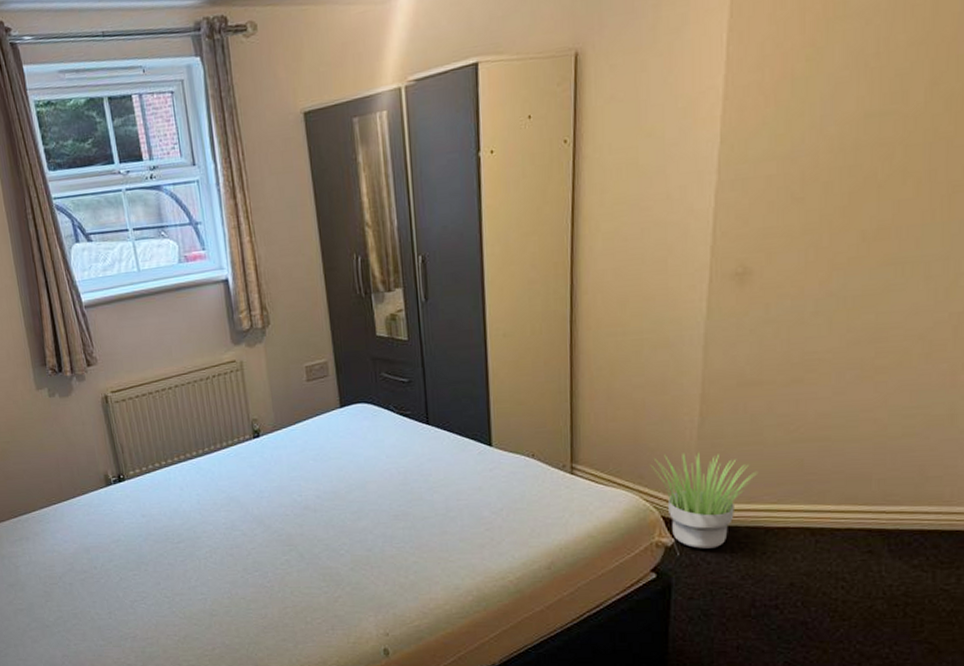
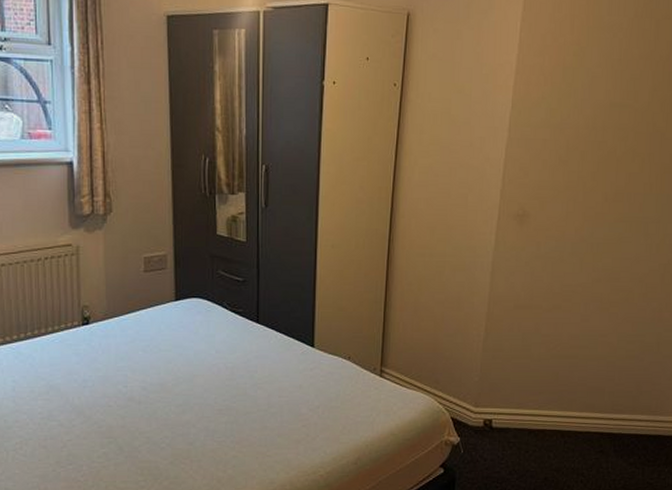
potted plant: present [650,452,759,549] -> none [445,362,526,447]

